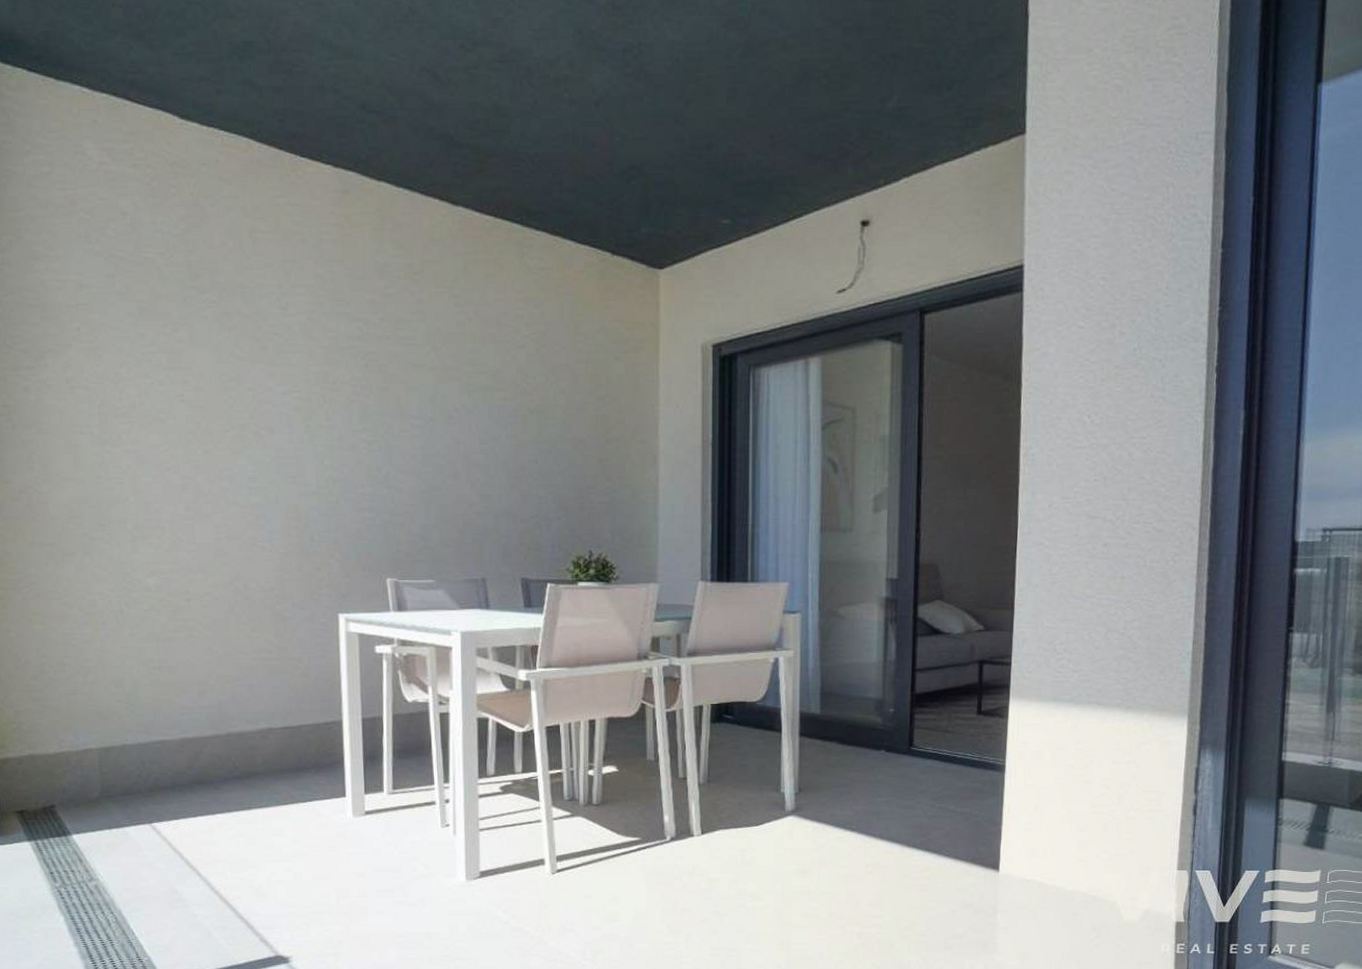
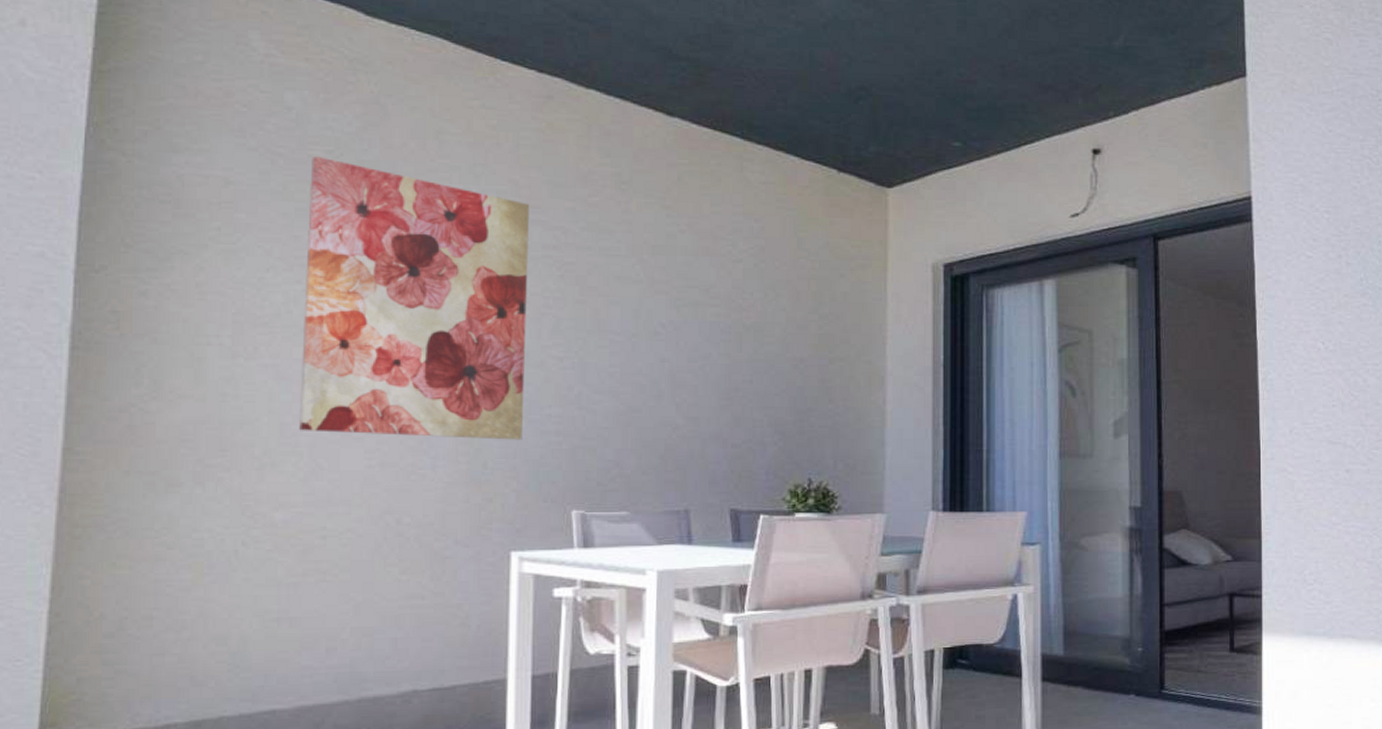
wall art: none [147,259,342,516] -> present [299,156,529,440]

